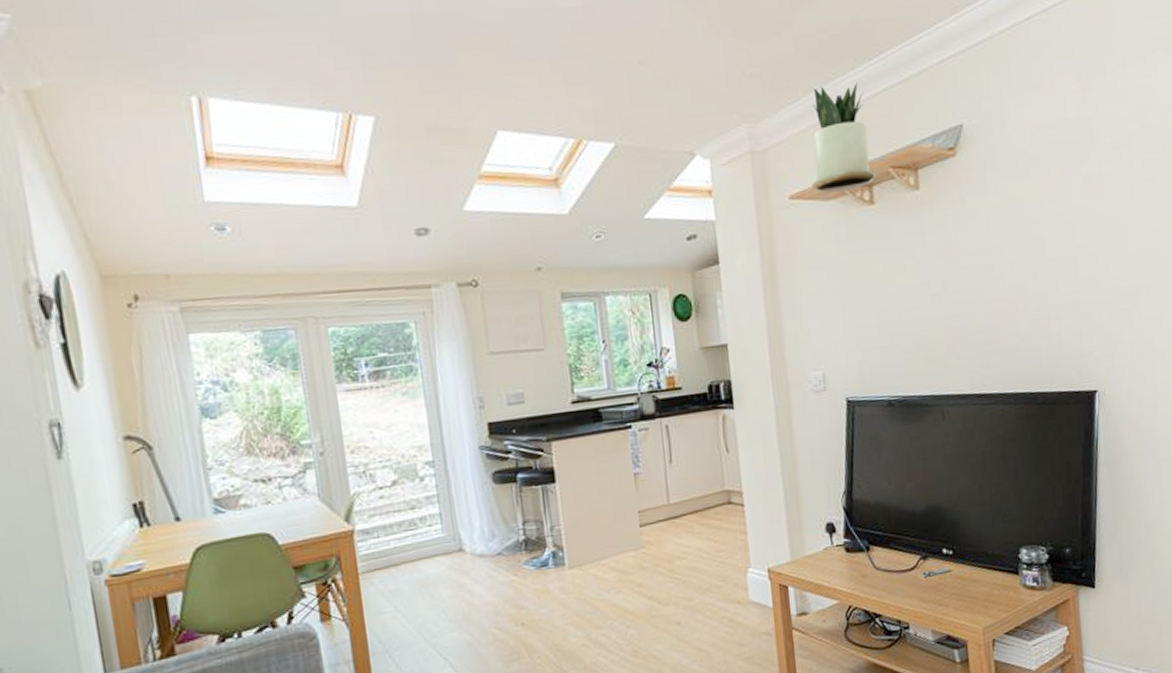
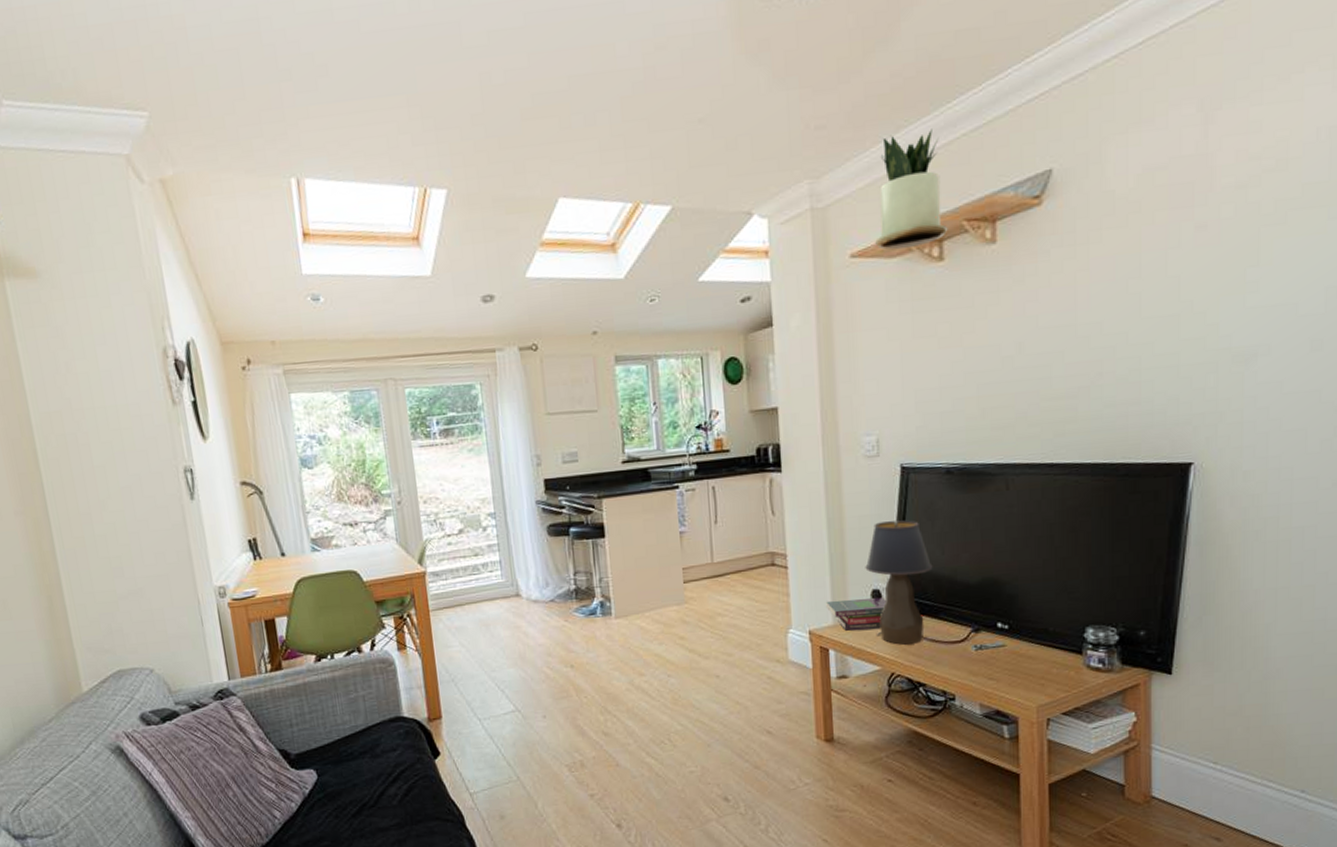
kettle: present [636,392,662,420] -> none [684,454,709,481]
books: none [782,530,840,566] -> present [825,598,886,631]
table lamp: none [818,452,881,577] -> present [865,519,933,645]

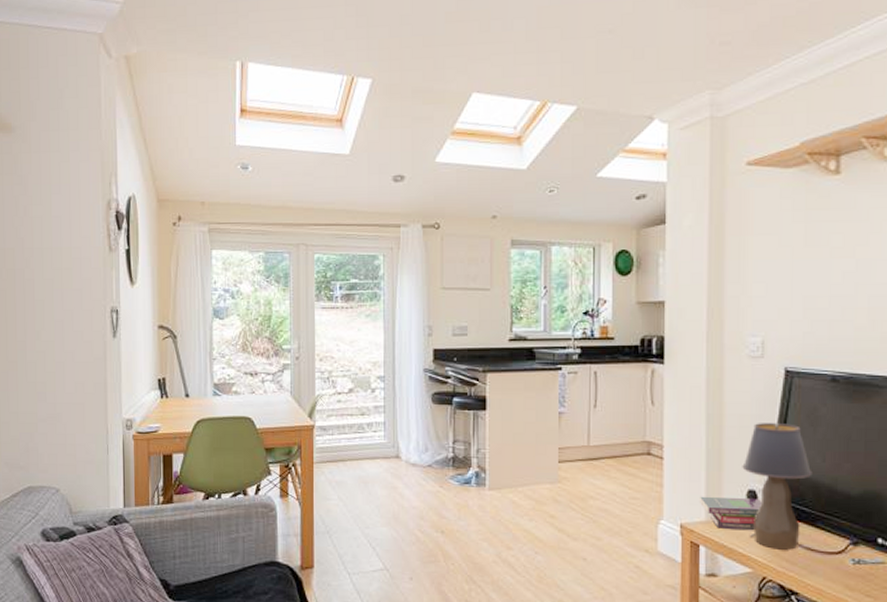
planter: present [874,129,948,250] -> none [771,50,847,161]

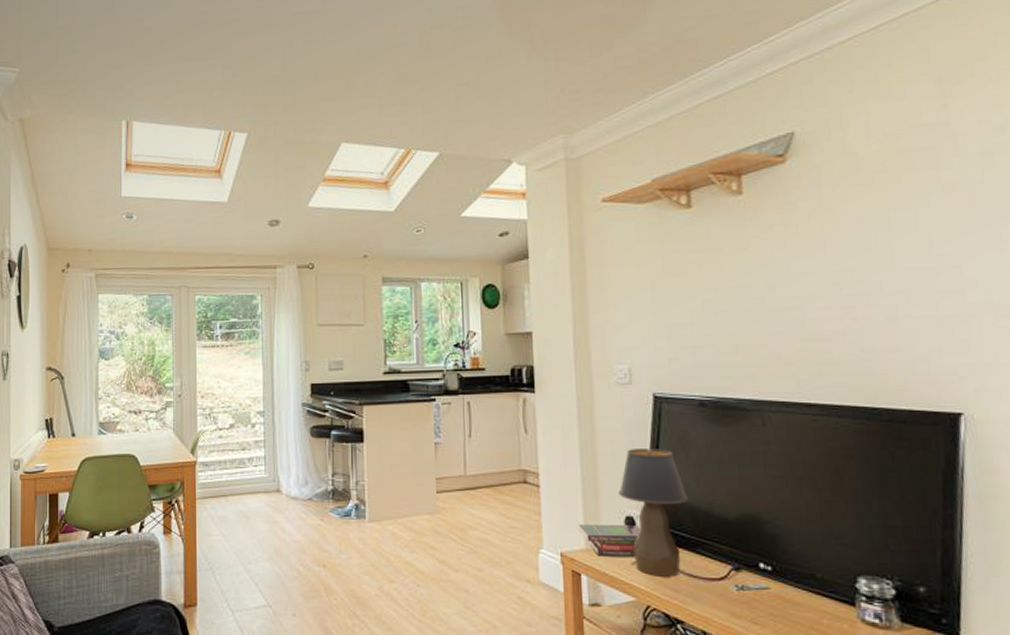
kettle: none [569,338,593,364] -> present [442,370,465,395]

